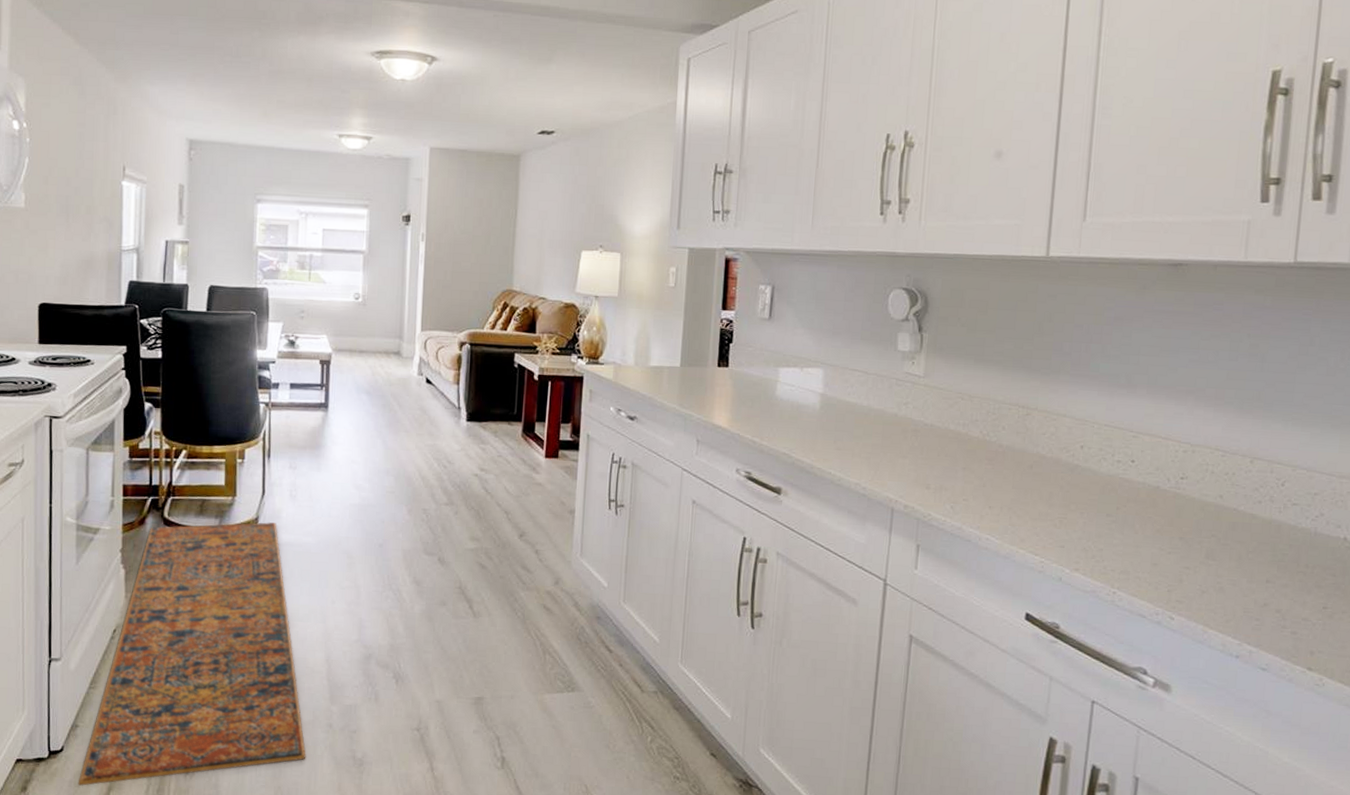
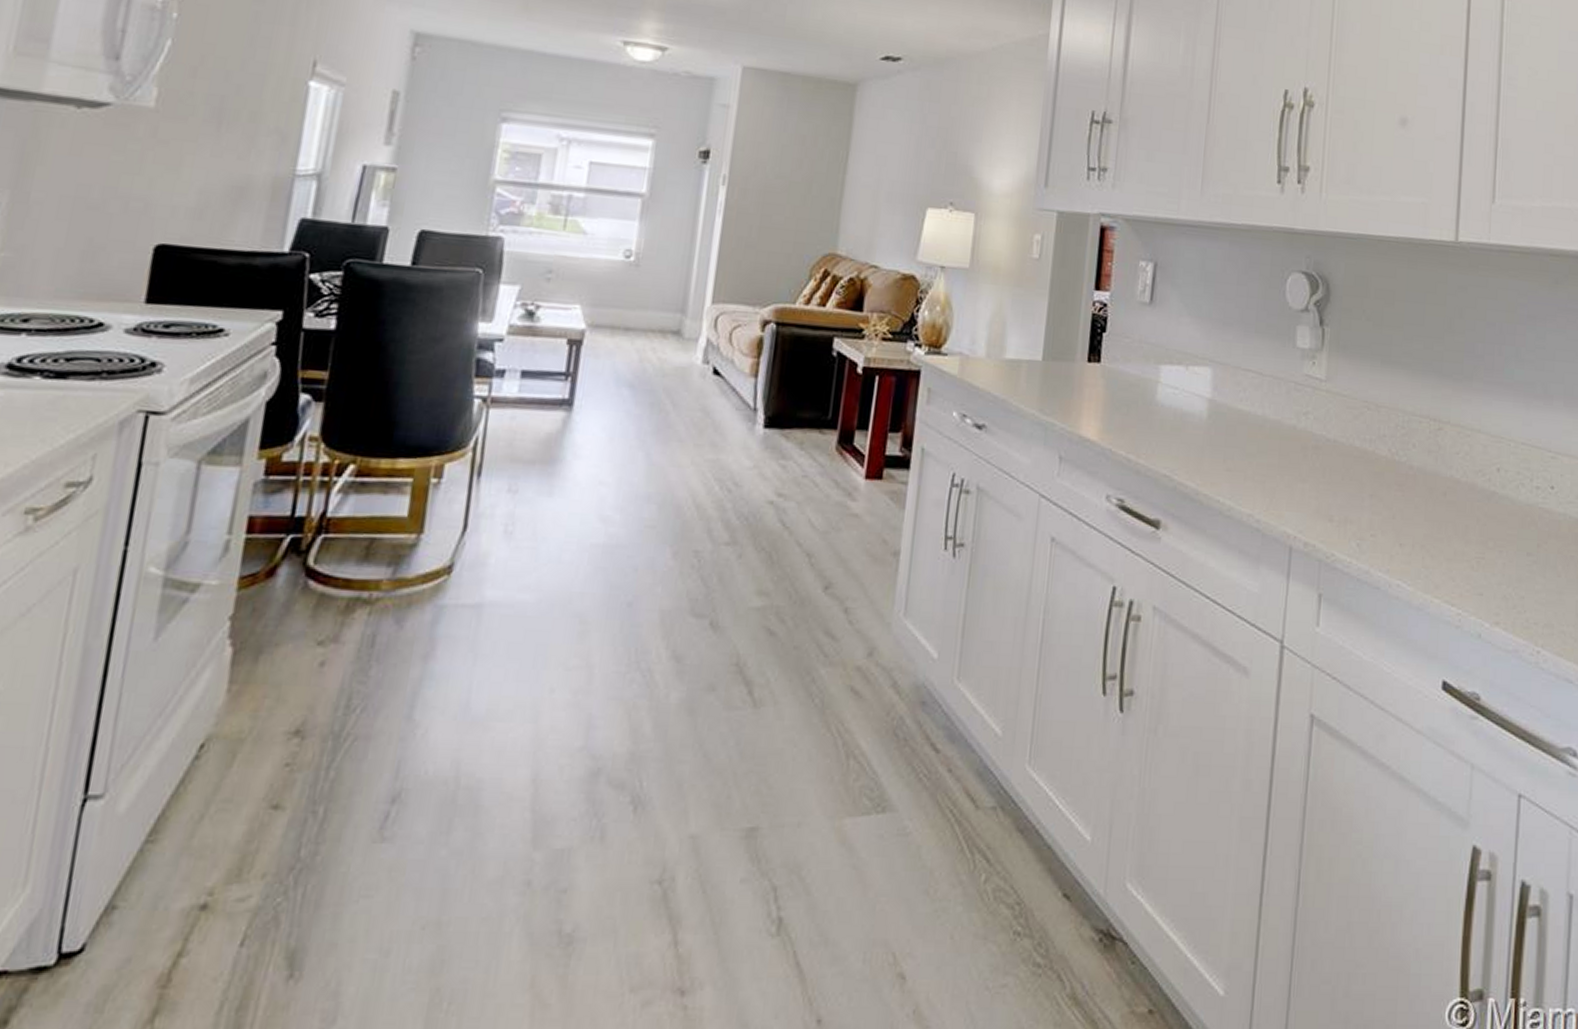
rug: present [78,522,306,786] -> none [100,572,487,1010]

